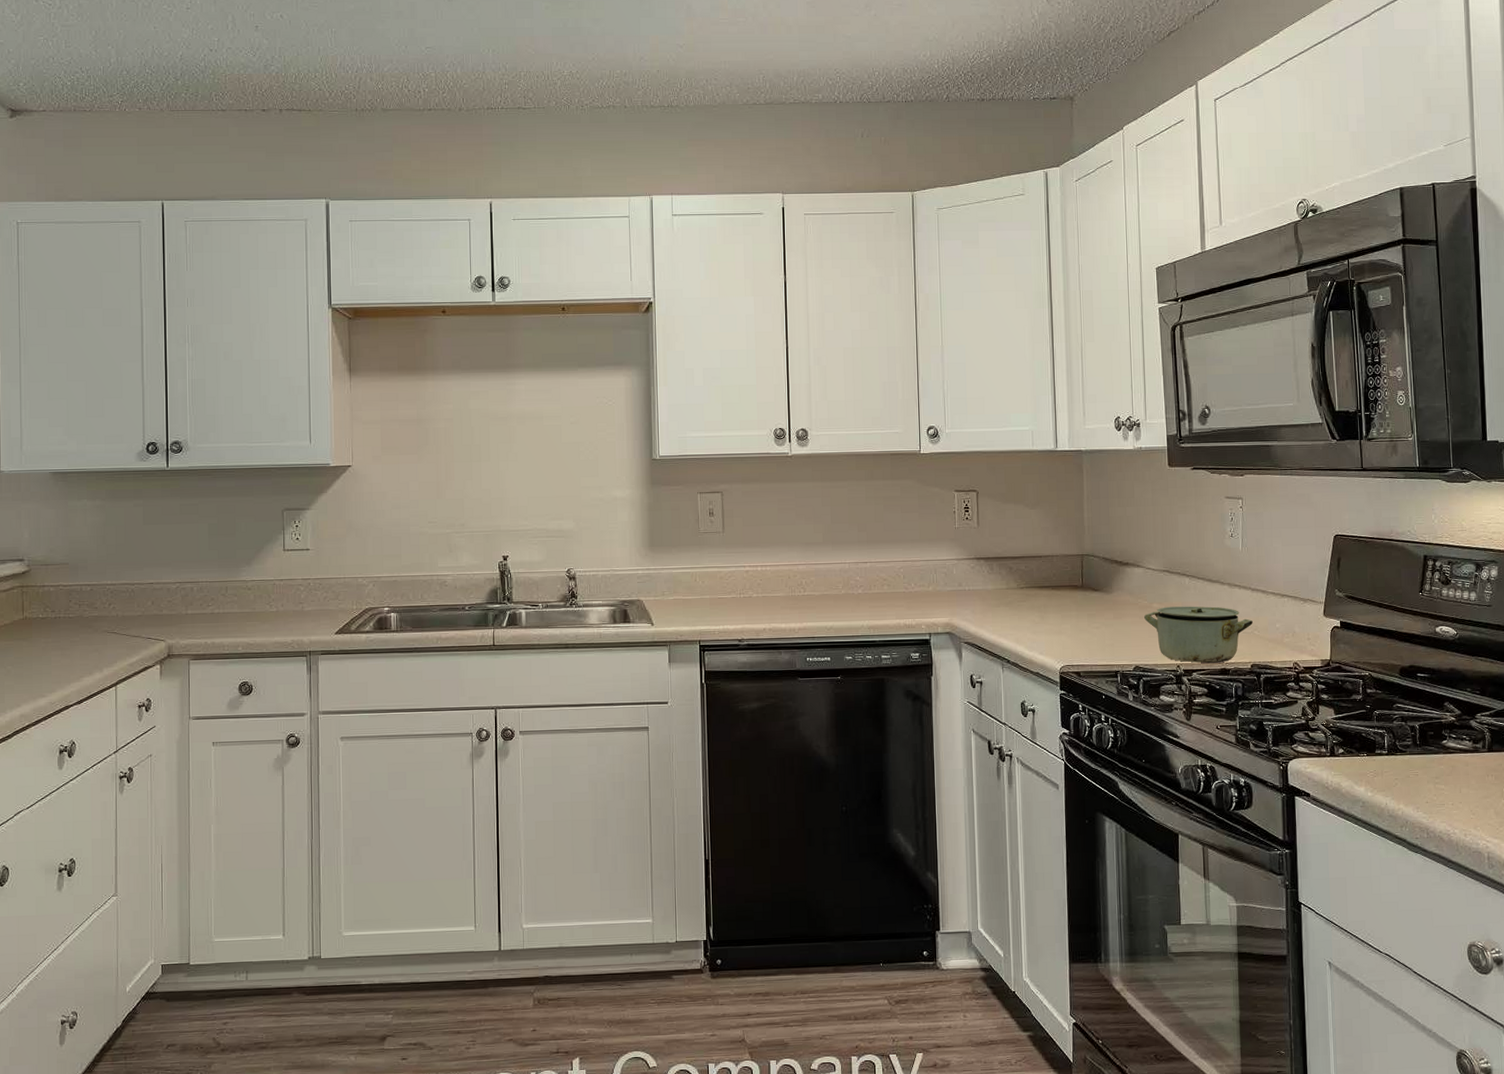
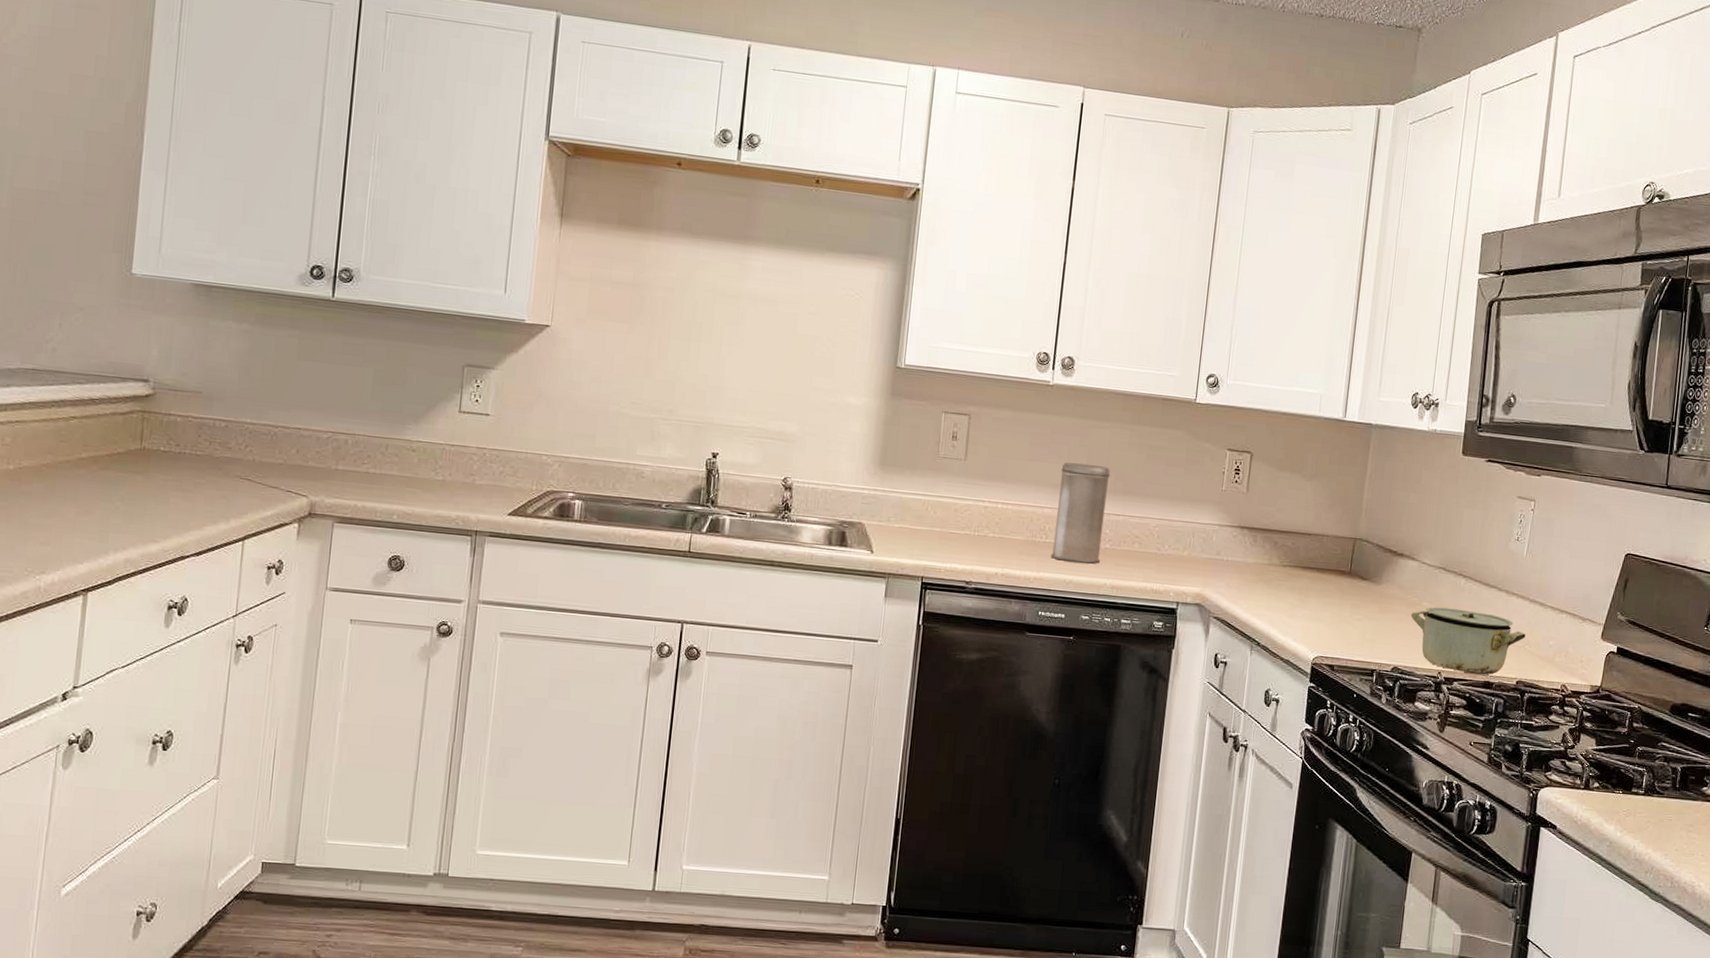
canister: none [809,520,856,611] -> present [1050,462,1111,565]

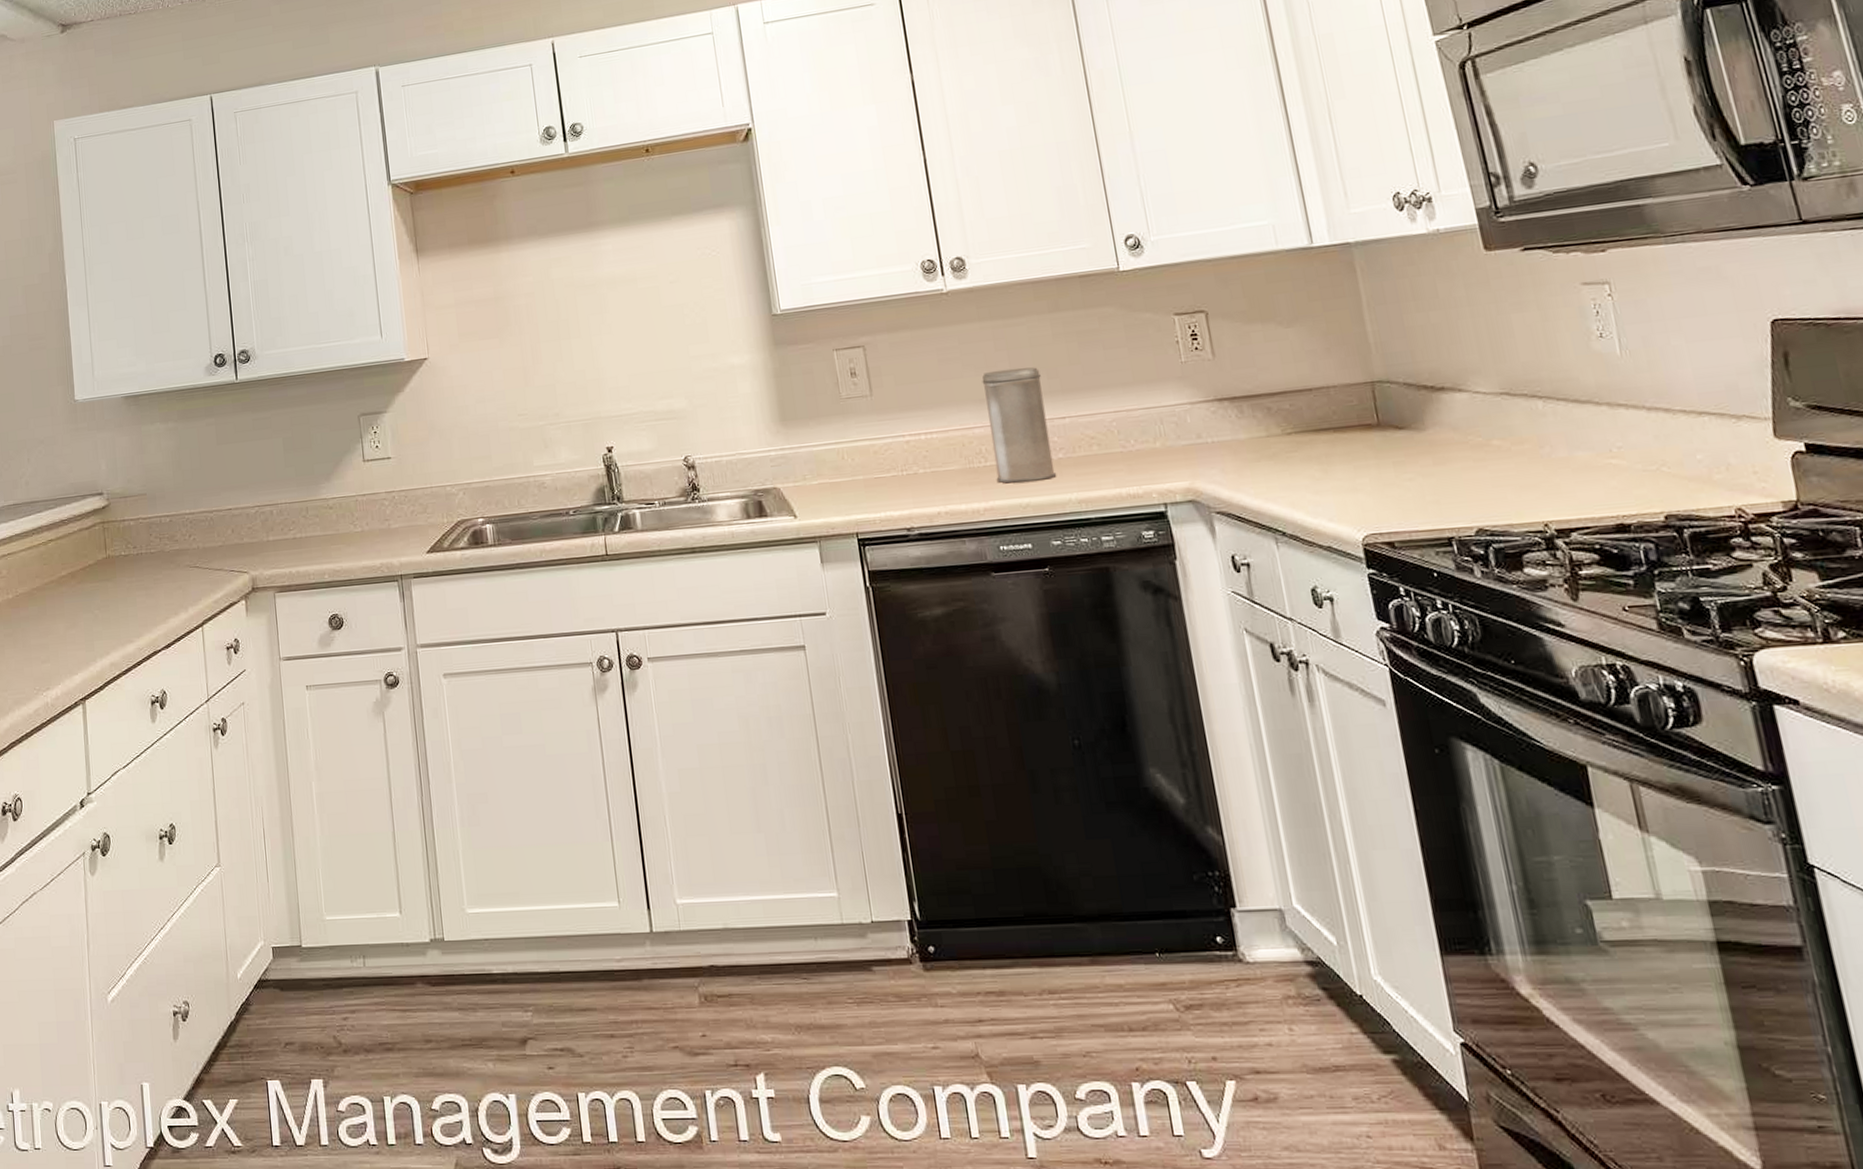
cooking pot: present [1411,607,1526,675] -> none [1480,437,1657,519]

